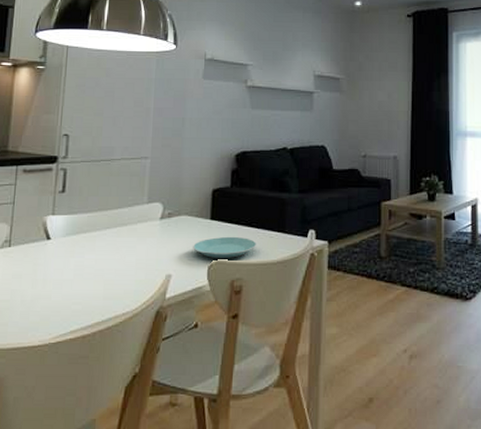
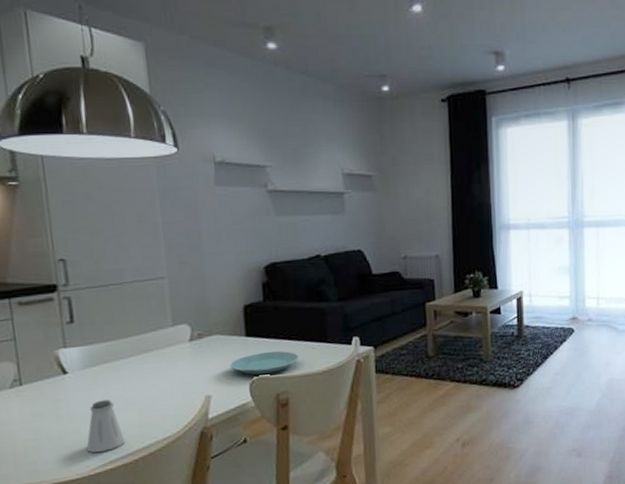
saltshaker: none [53,269,88,320] -> present [86,399,125,453]

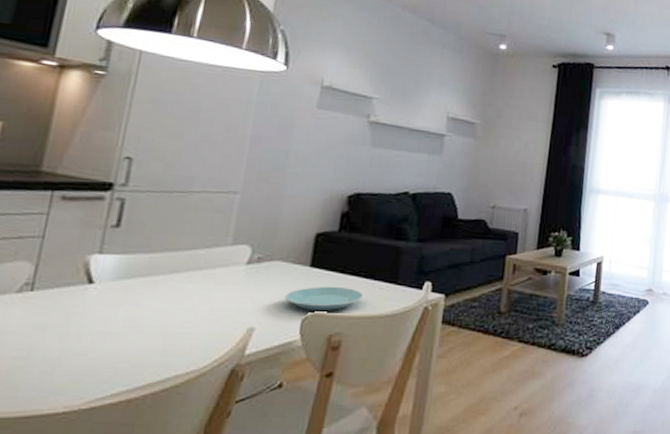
saltshaker: present [86,399,125,453] -> none [87,319,139,381]

